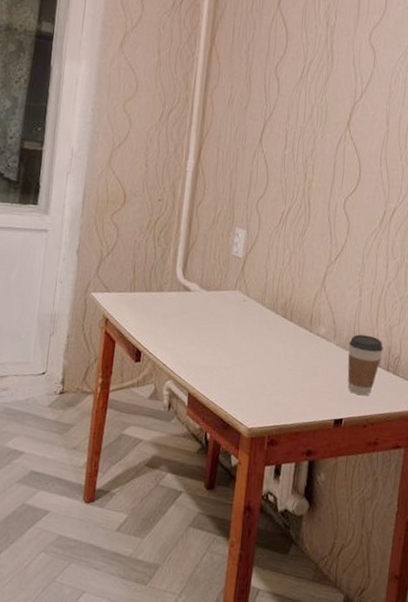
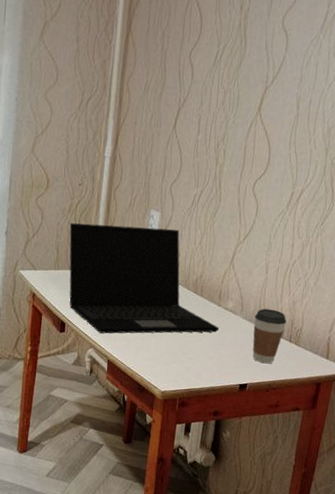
laptop: none [146,241,311,364] -> present [69,223,219,334]

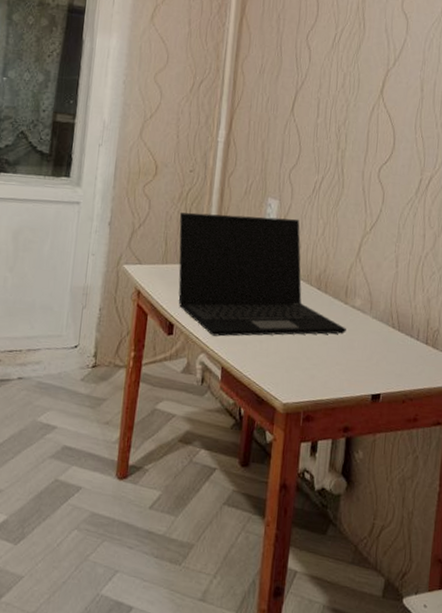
coffee cup: present [252,308,287,364] -> none [385,306,422,370]

